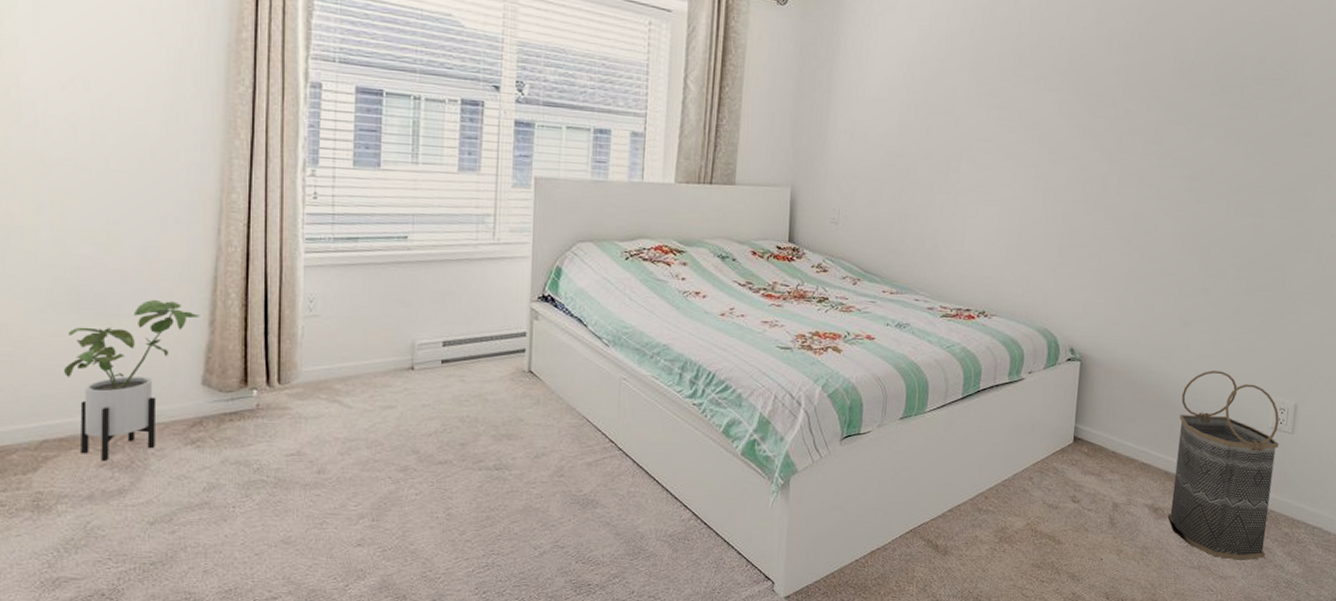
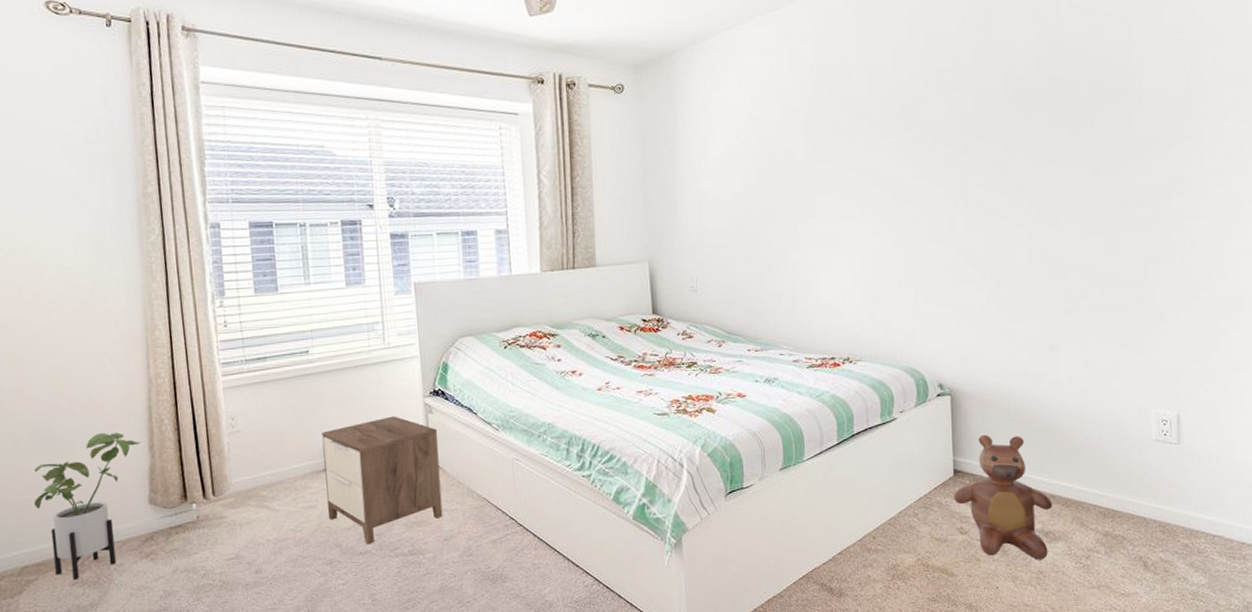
nightstand: none [408,318,542,454] -> present [322,416,443,545]
teddy bear: none [1070,404,1166,535] -> present [954,434,1053,560]
basket: present [1168,371,1279,560] -> none [1058,389,1166,576]

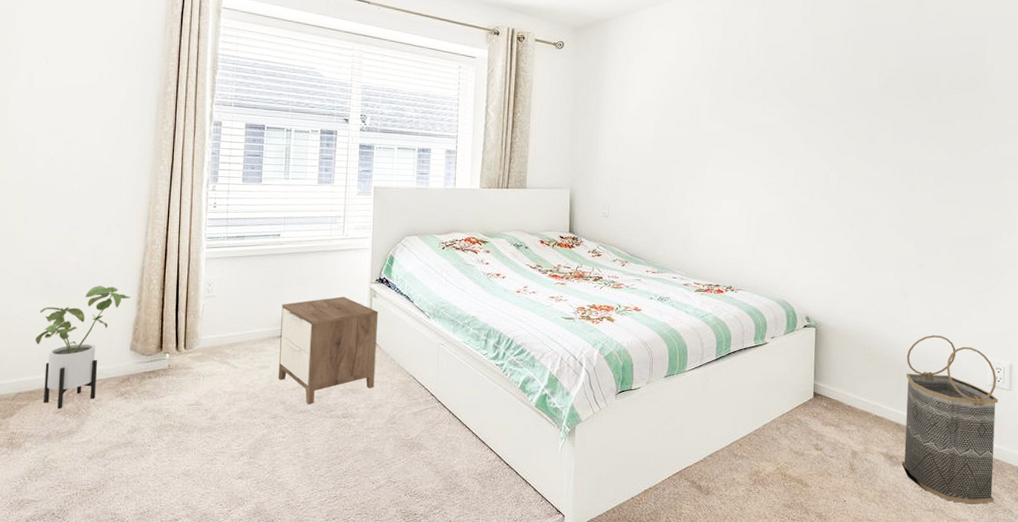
teddy bear: present [954,434,1053,560] -> none [812,364,898,480]
basket: none [1058,389,1166,576] -> present [902,335,998,504]

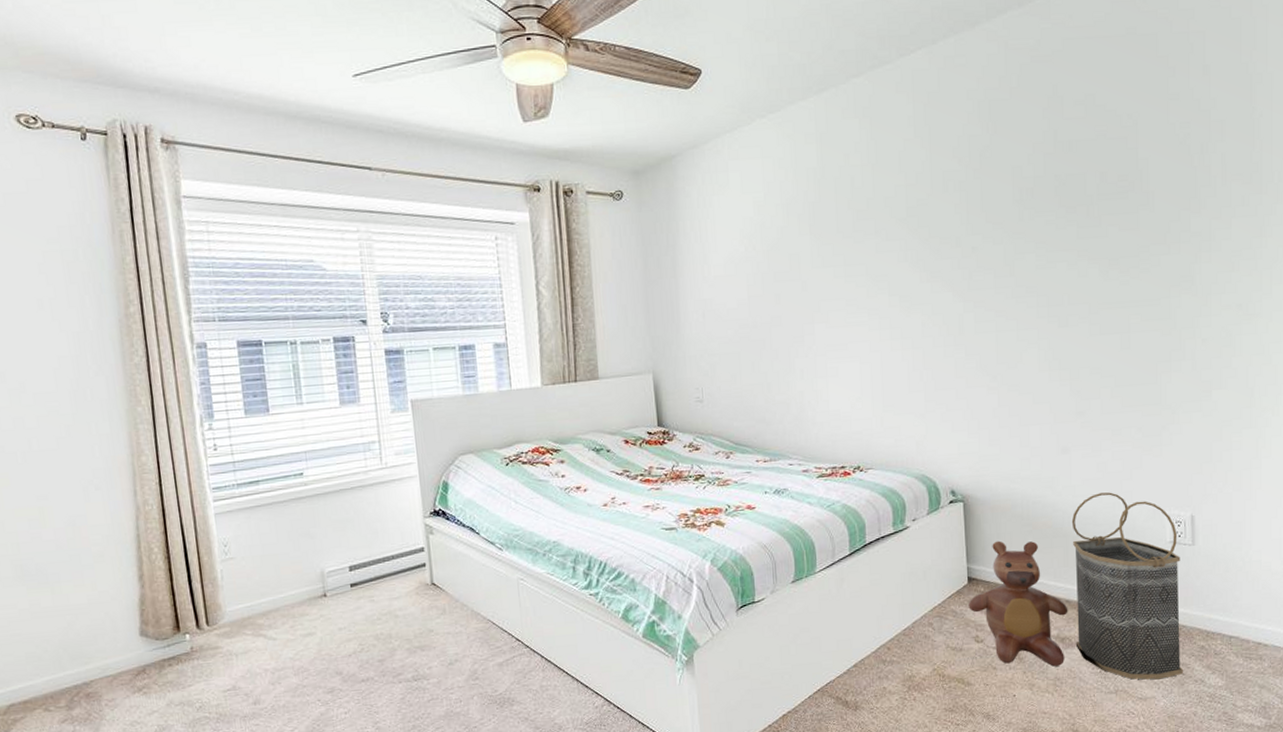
house plant: present [36,285,132,410] -> none [18,563,130,718]
nightstand: present [278,296,379,405] -> none [319,538,447,671]
teddy bear: none [812,364,898,480] -> present [968,540,1068,667]

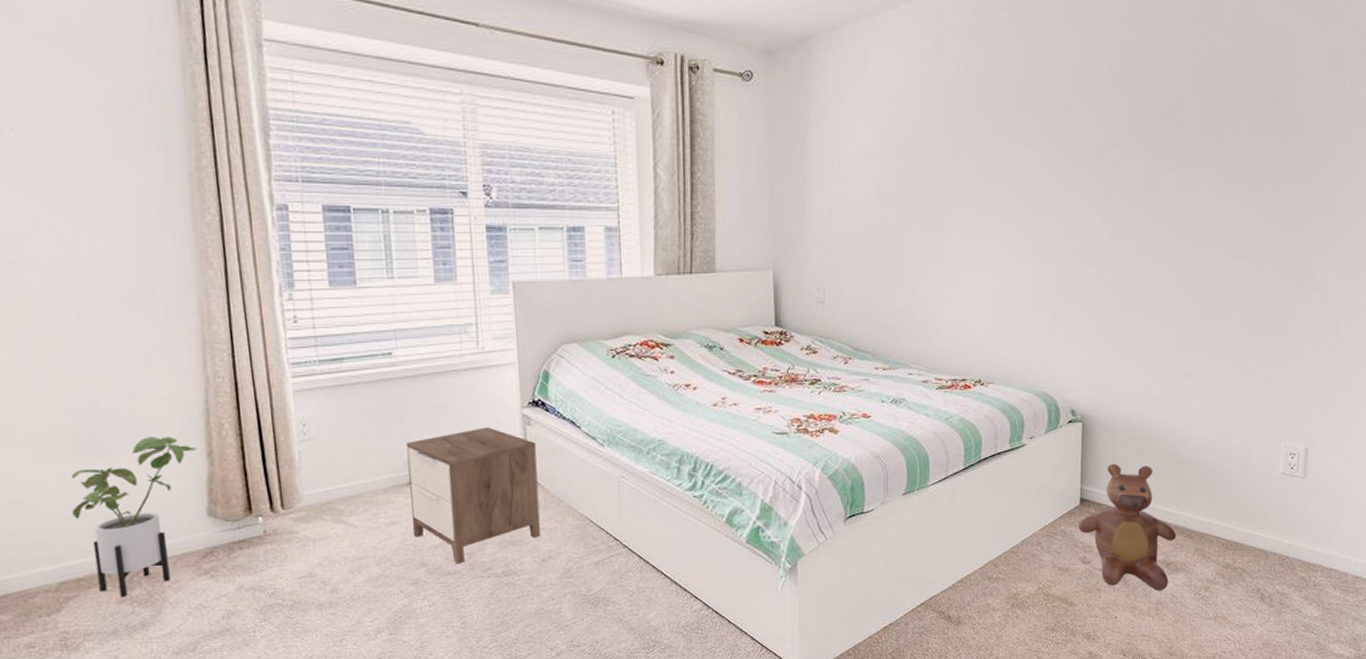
house plant: none [18,563,130,718] -> present [71,436,198,598]
nightstand: none [319,538,447,671] -> present [406,427,541,564]
basket: present [1071,492,1183,680] -> none [1181,421,1291,608]

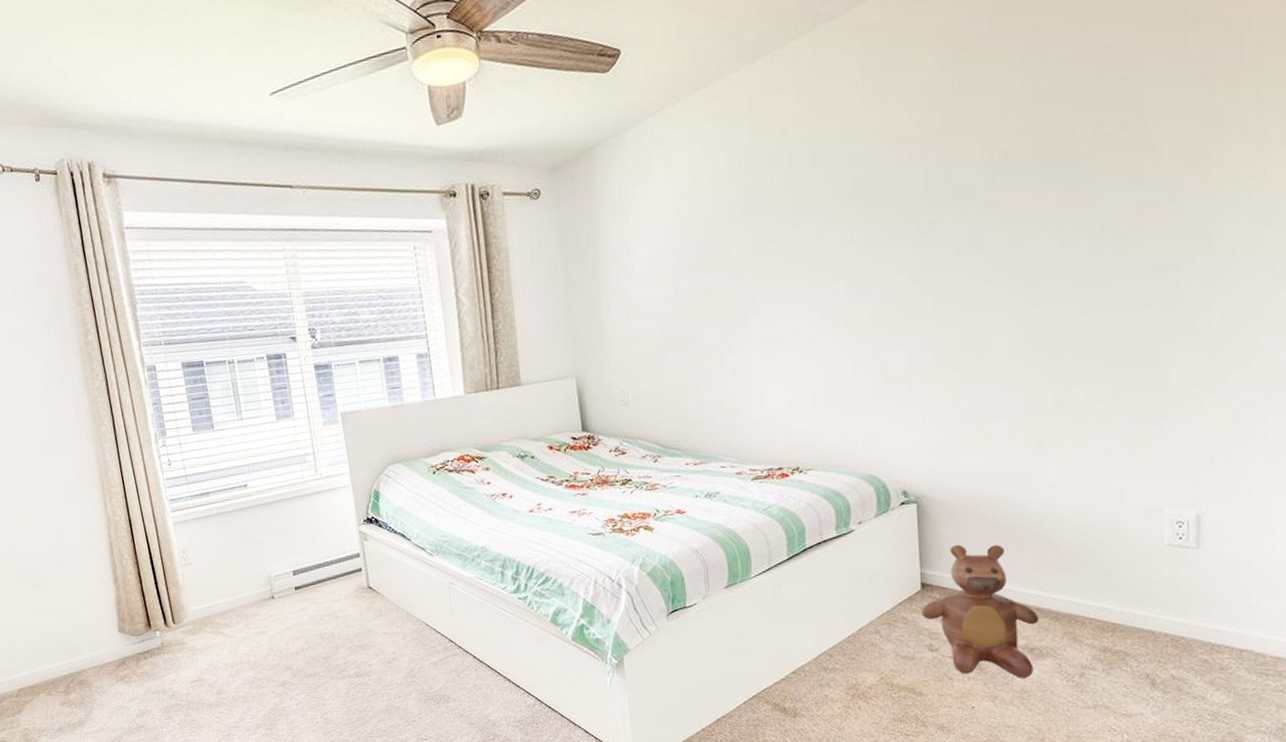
house plant: present [71,436,198,598] -> none [19,567,107,701]
nightstand: present [406,427,541,564] -> none [265,544,385,667]

